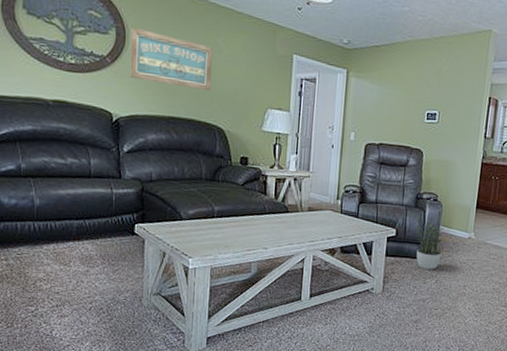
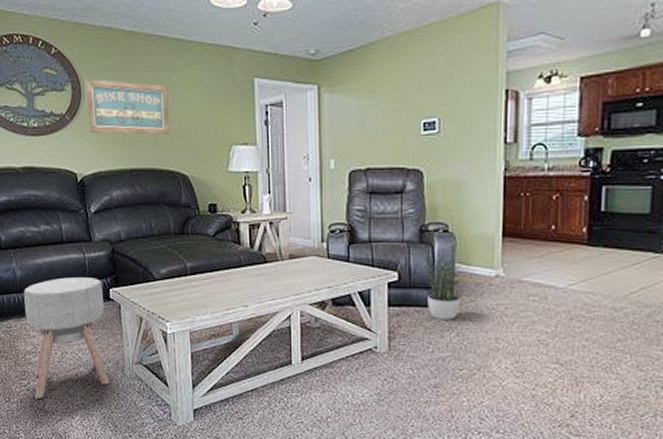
ottoman: none [40,210,128,326] -> present [23,277,110,400]

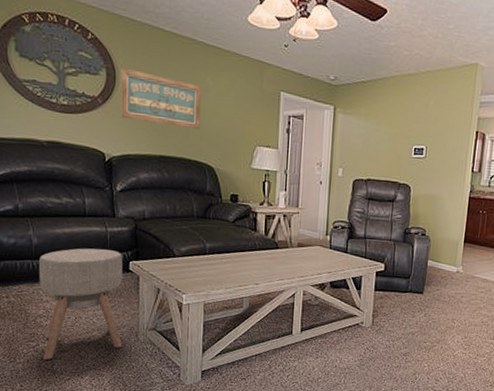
potted plant: present [423,259,462,320] -> none [404,256,433,304]

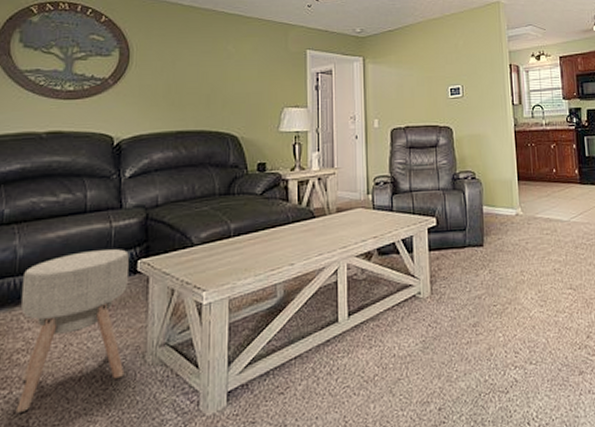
wall art: present [121,67,202,130] -> none [134,45,223,99]

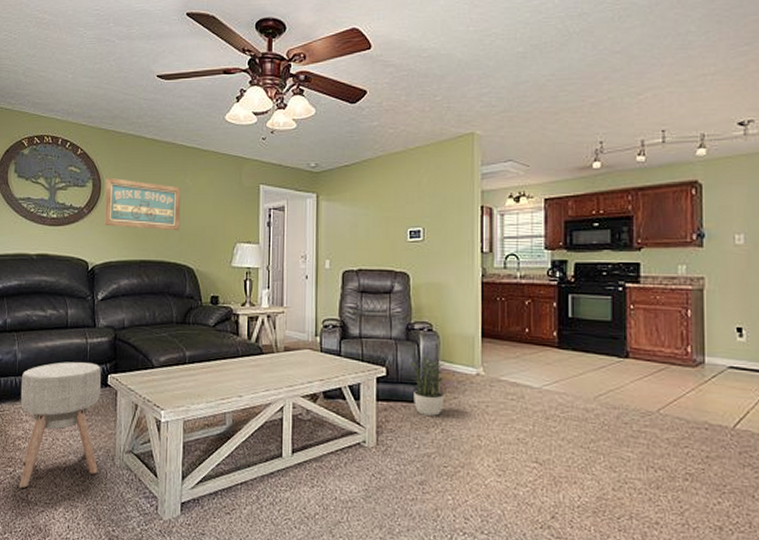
wall art: none [134,45,223,99] -> present [104,177,181,231]
potted plant: none [457,203,490,259] -> present [409,356,445,416]

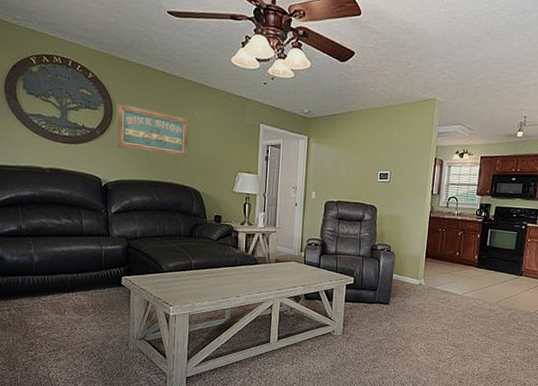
ottoman: present [19,362,101,489] -> none [38,264,115,369]
potted plant: present [409,356,445,416] -> none [371,270,397,314]

